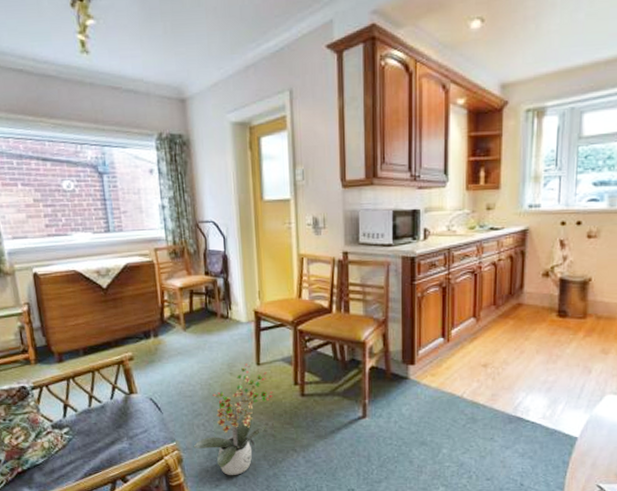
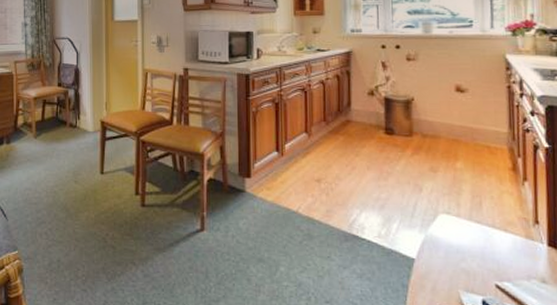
potted plant: present [193,364,273,476] -> none [34,172,115,289]

